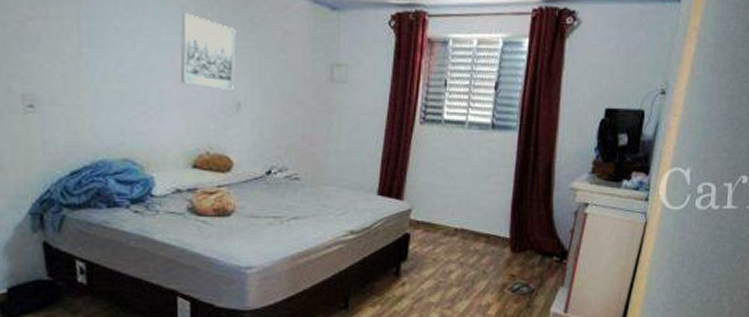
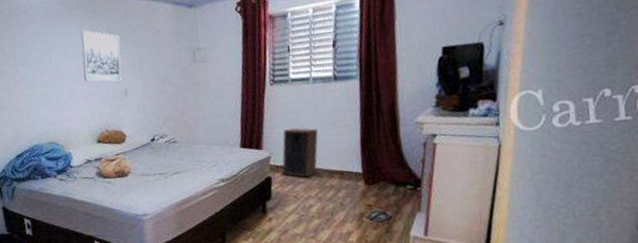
speaker: none [423,178,467,238] -> present [282,128,318,178]

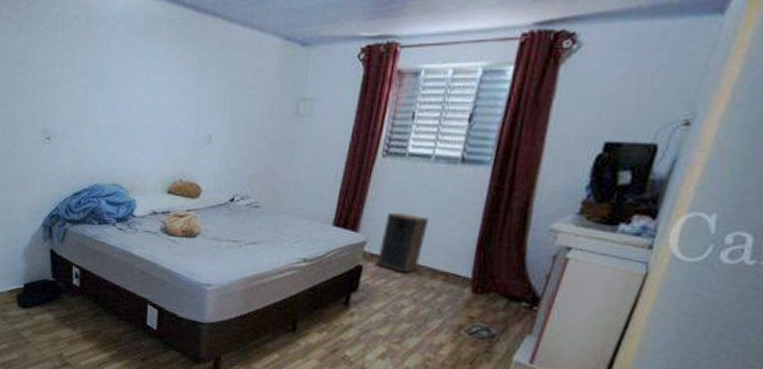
wall art: present [80,30,122,83] -> none [162,55,212,126]

